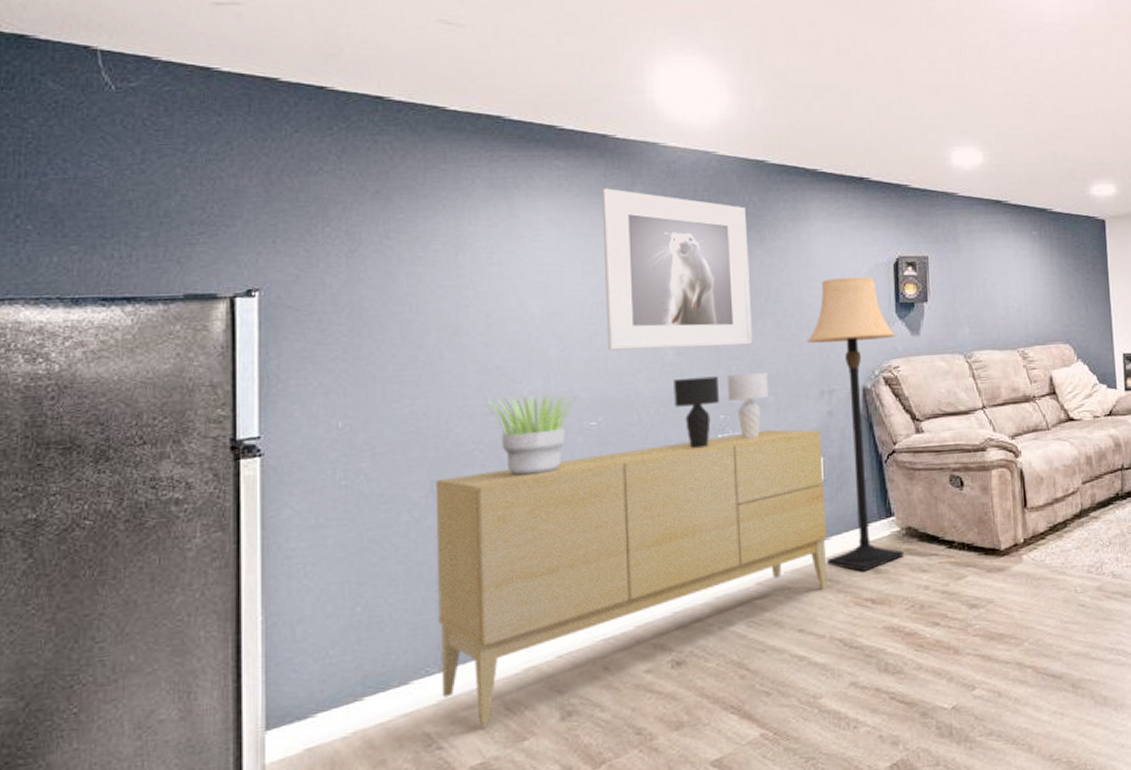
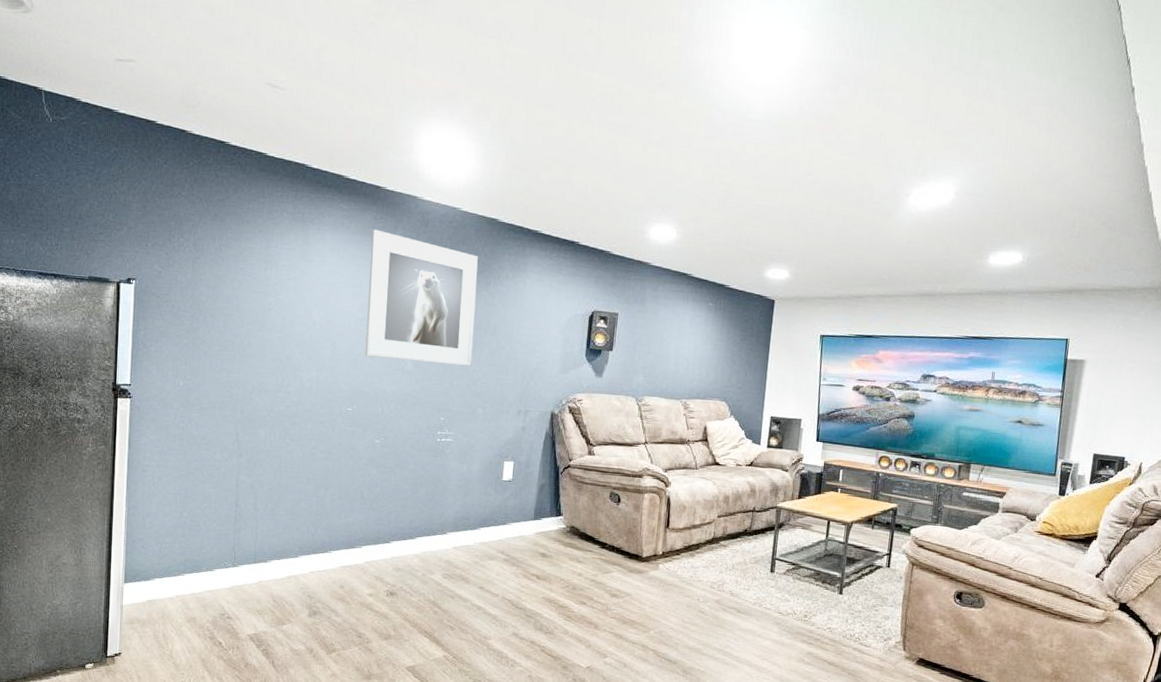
sideboard: present [435,429,828,725] -> none [234,433,514,608]
potted plant: present [486,393,578,475] -> none [277,381,341,440]
table lamp: present [673,372,768,449] -> none [408,384,480,440]
lamp: present [806,276,903,572] -> none [507,322,584,554]

